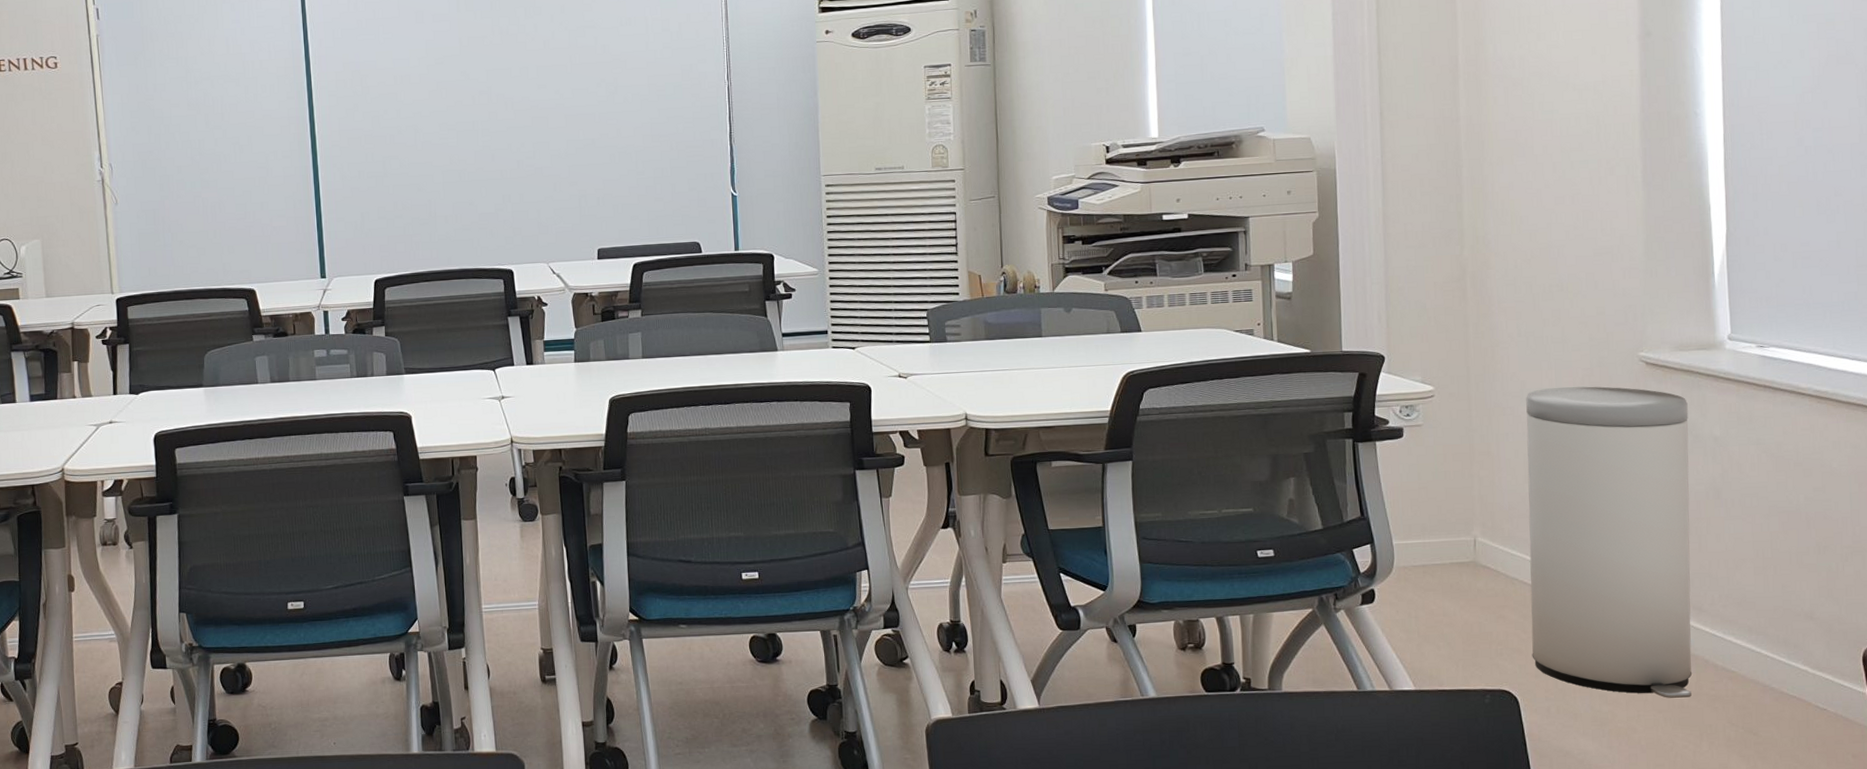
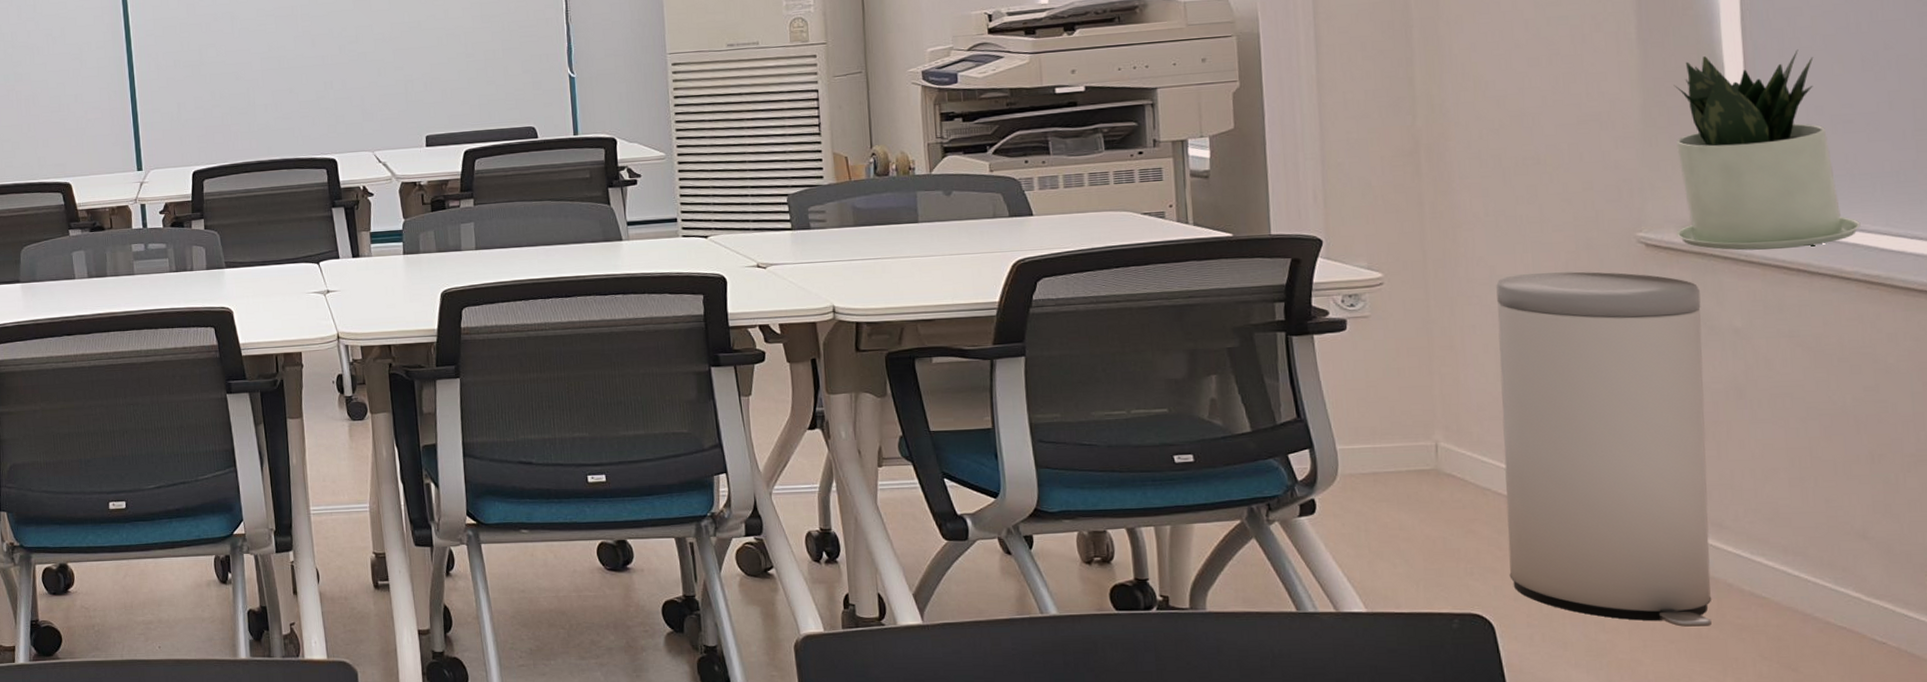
planter: none [1669,194,1814,369] -> present [1673,49,1861,251]

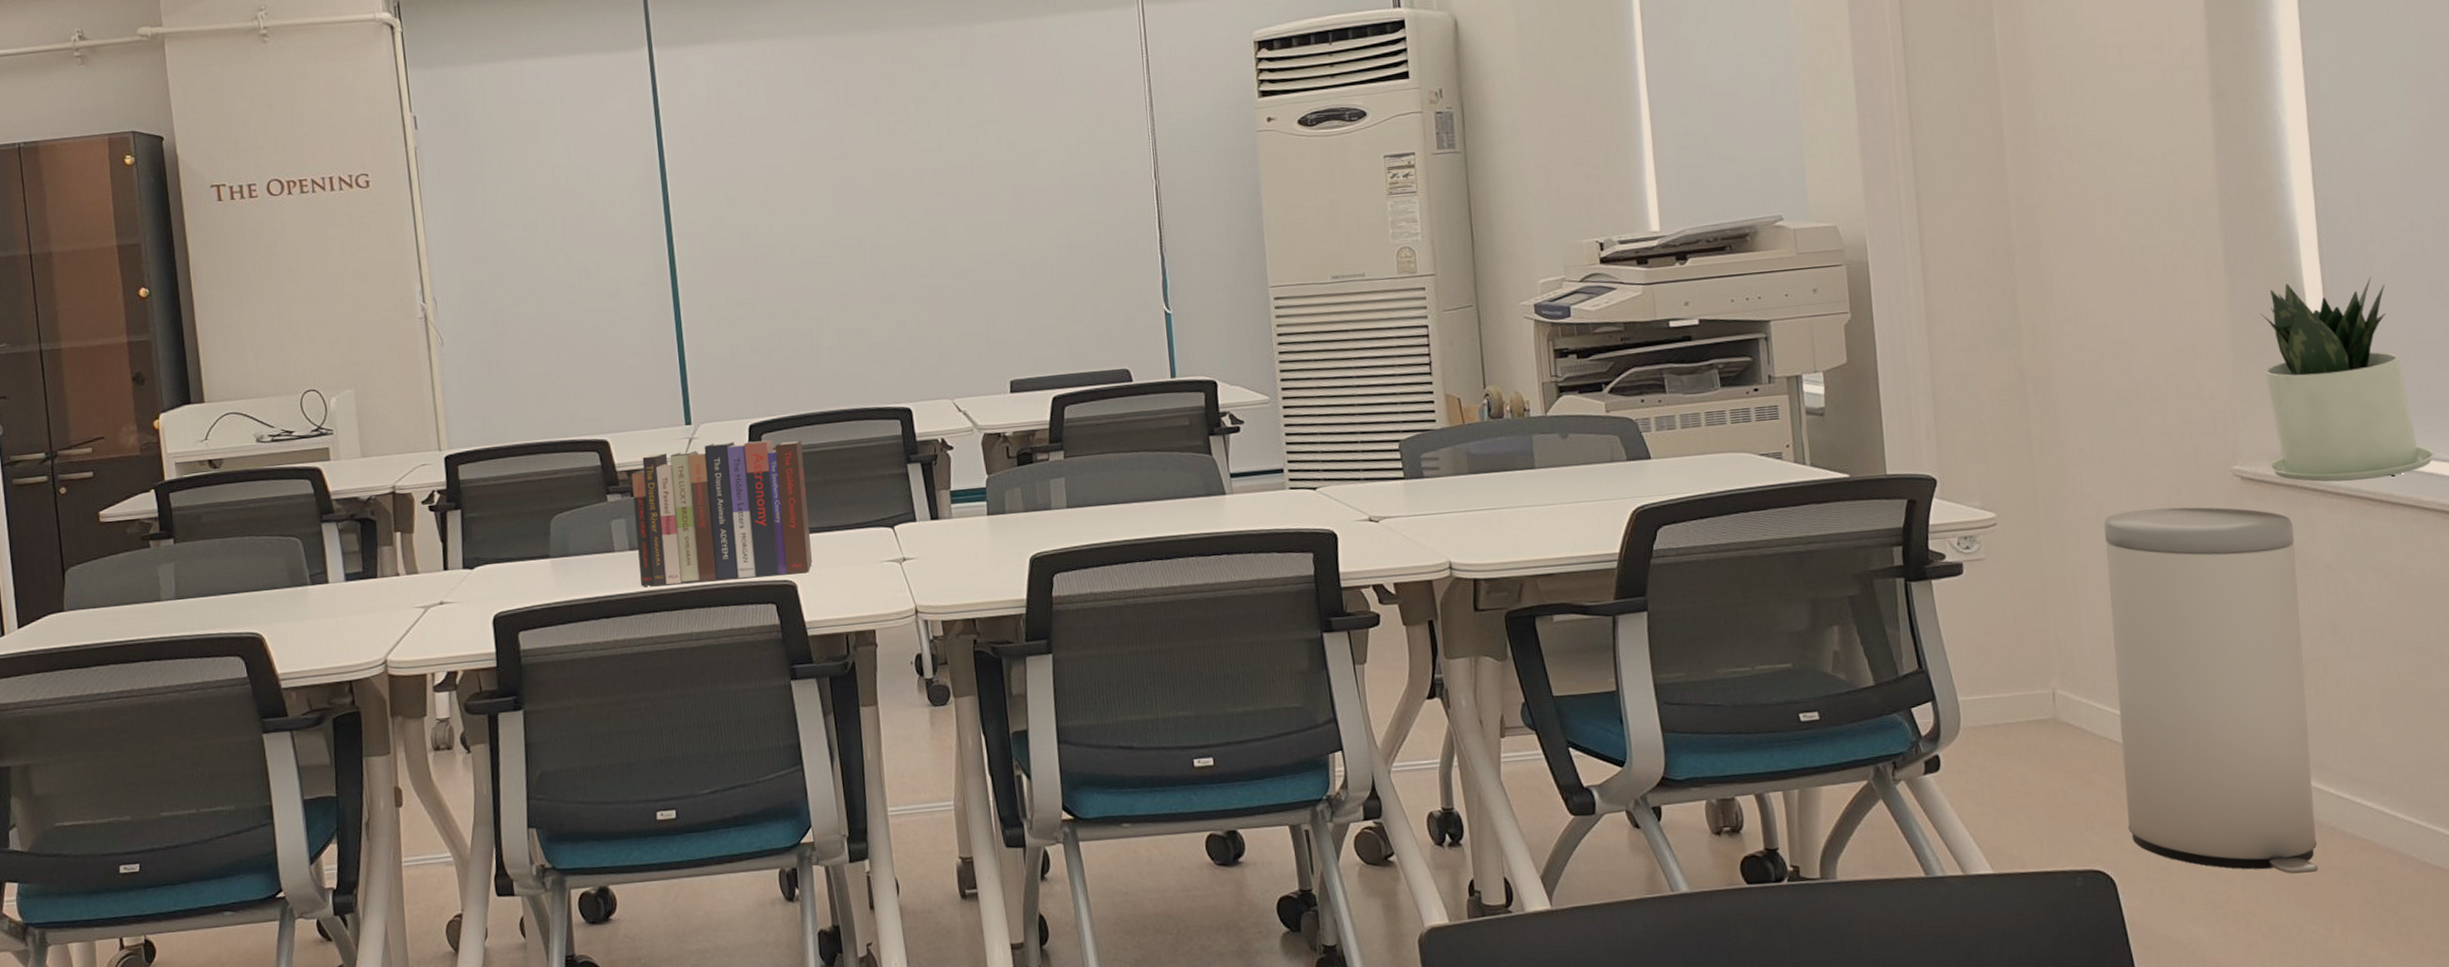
books: none [90,184,247,309] -> present [631,439,812,587]

